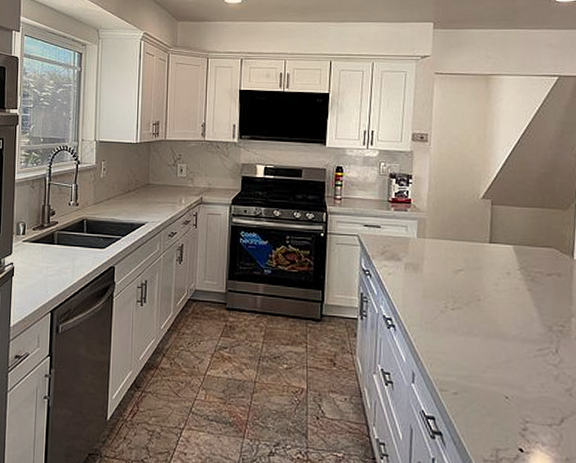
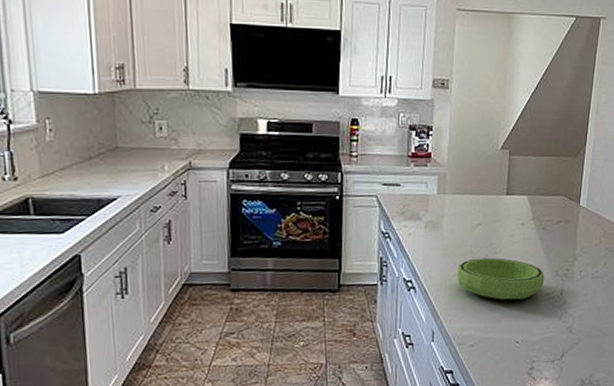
bowl: none [438,303,537,352] -> present [457,257,545,300]

